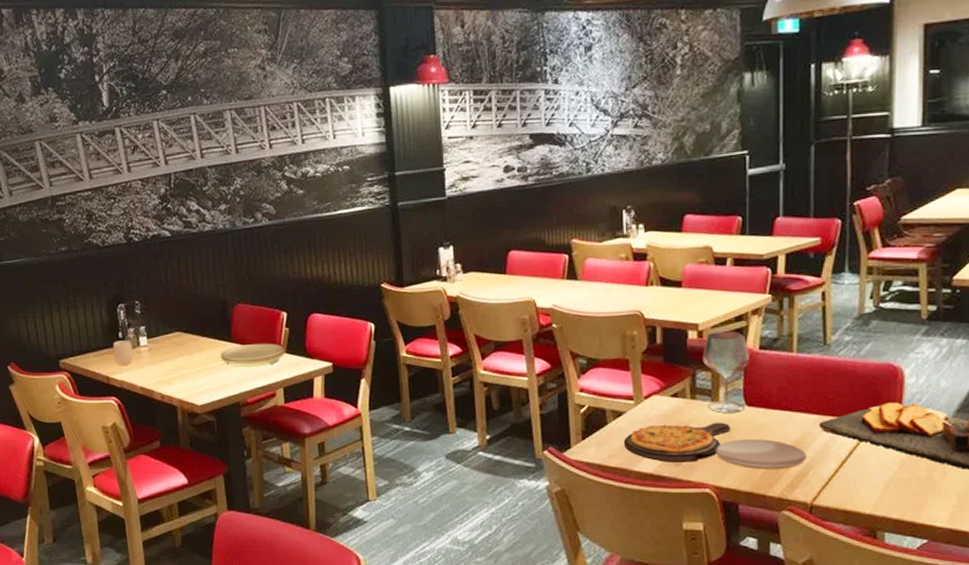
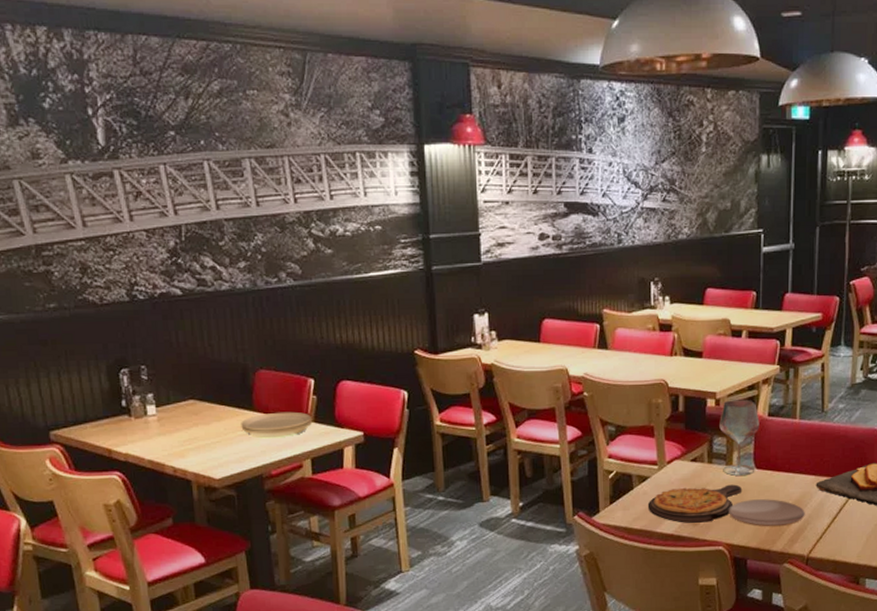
cup: present [112,339,133,366] -> none [114,408,139,438]

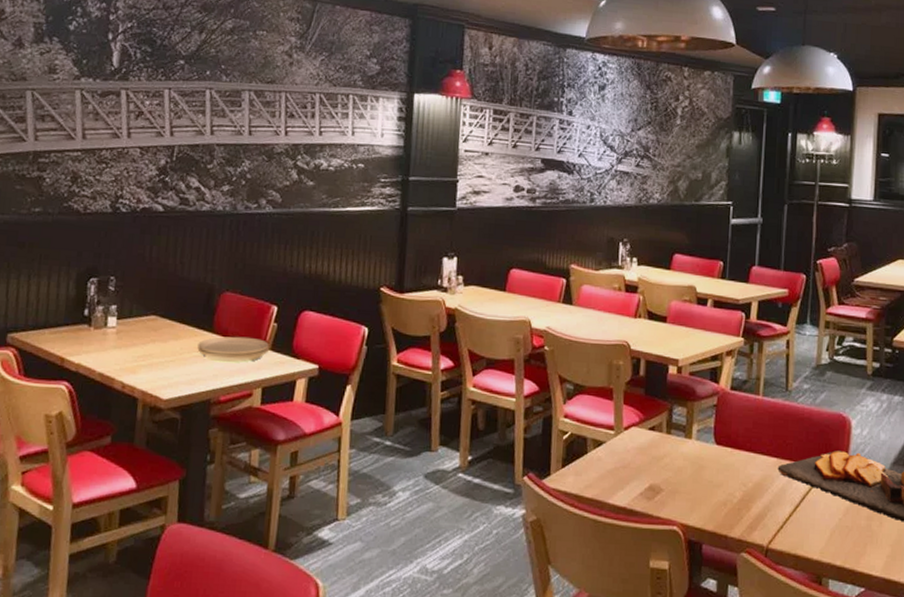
pizza: present [647,484,743,523] -> none [601,457,701,498]
wine glass: present [719,399,760,476] -> none [680,369,722,451]
plate: present [729,499,805,527] -> none [685,477,766,511]

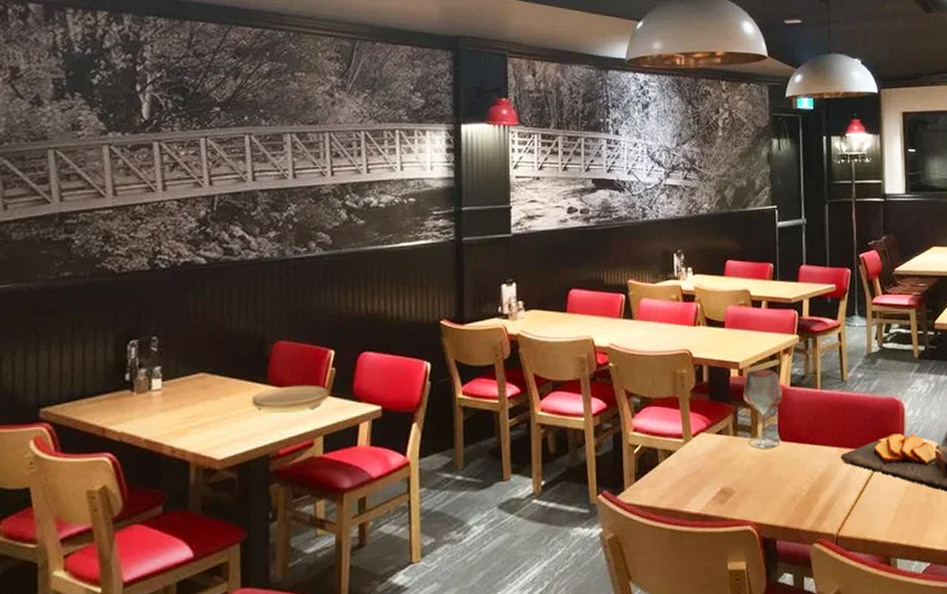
wine glass: none [680,369,722,451] -> present [743,369,783,449]

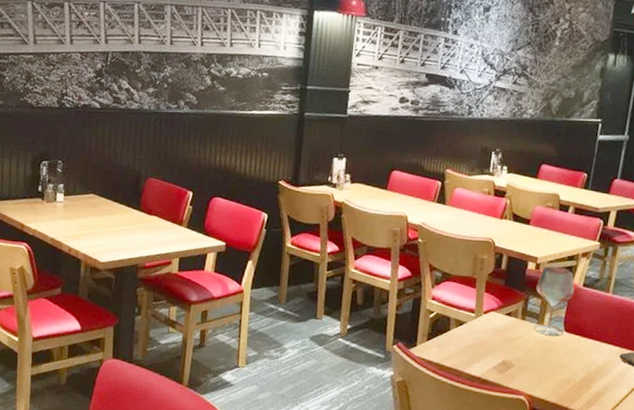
plate: present [252,385,329,414] -> none [128,214,186,237]

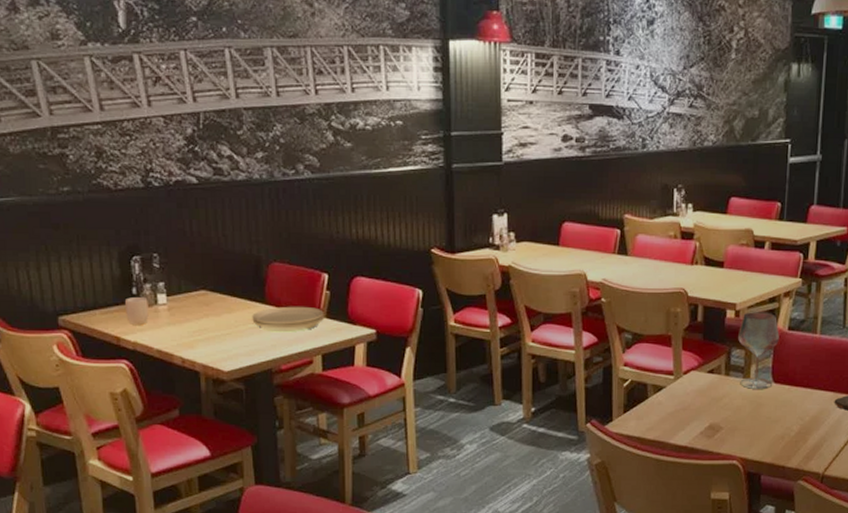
cup: none [30,193,49,217] -> present [124,296,149,326]
plate: none [128,214,186,237] -> present [252,306,325,333]

